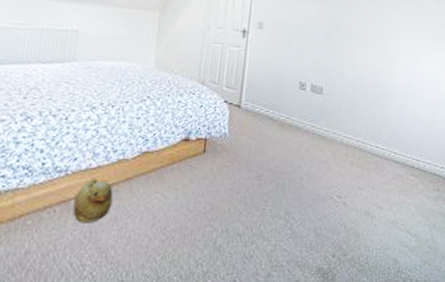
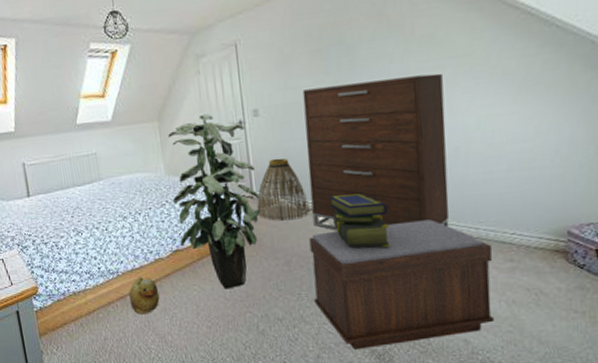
indoor plant: none [152,15,248,200] -> present [168,114,262,290]
basket: none [241,72,291,134] -> present [257,158,309,221]
bench: none [276,148,426,268] -> present [309,219,494,350]
dresser: none [291,14,414,157] -> present [302,73,449,231]
stack of books: none [308,116,356,170] -> present [328,193,391,248]

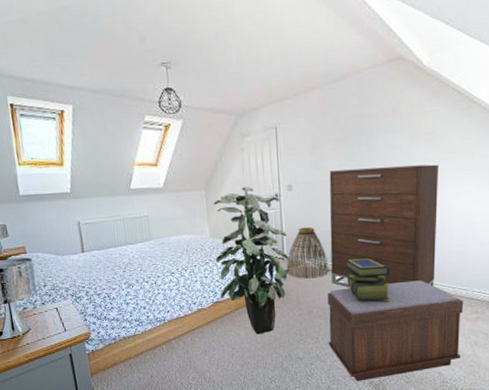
rubber duck: present [129,277,160,314] -> none [174,324,201,356]

